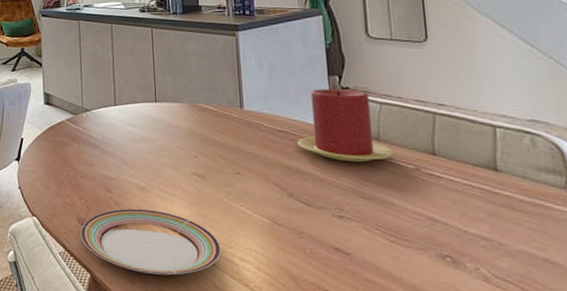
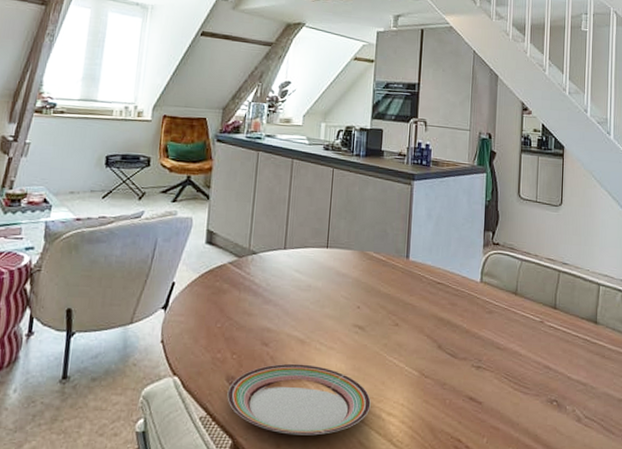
candle: present [297,89,395,162] -> none [451,243,527,315]

